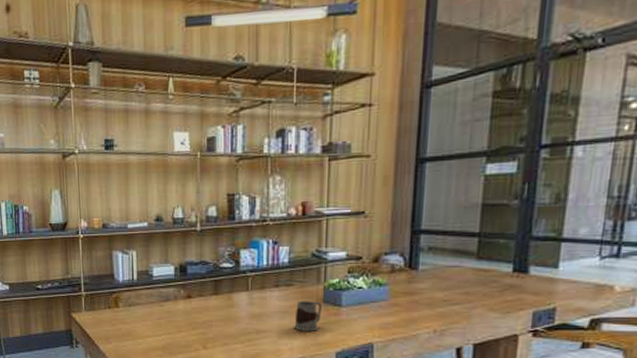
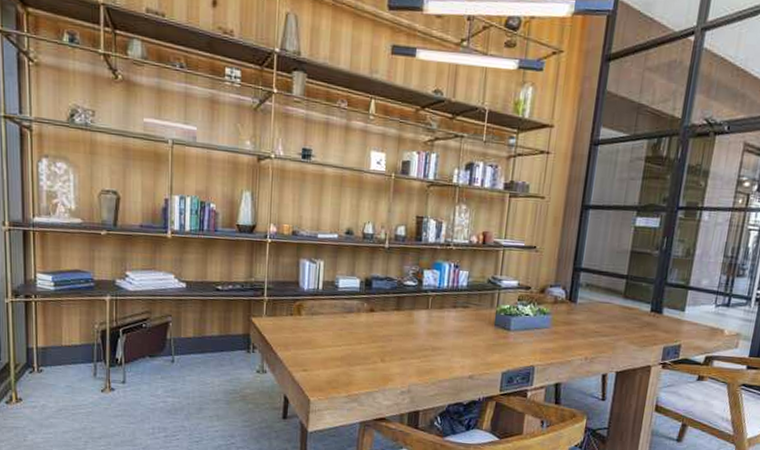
mug: present [294,301,322,331] -> none [467,322,493,352]

